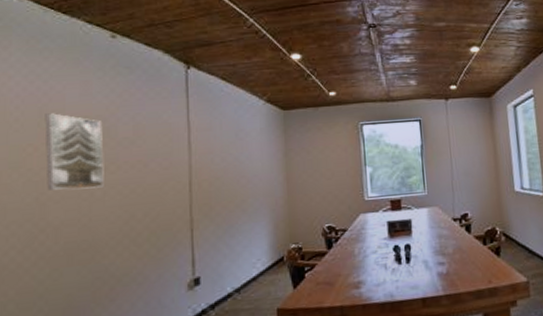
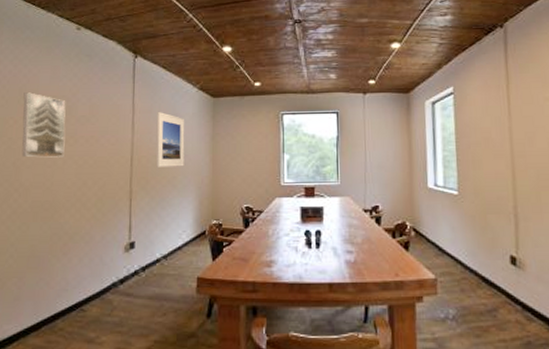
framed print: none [218,128,254,191] -> present [156,111,185,167]

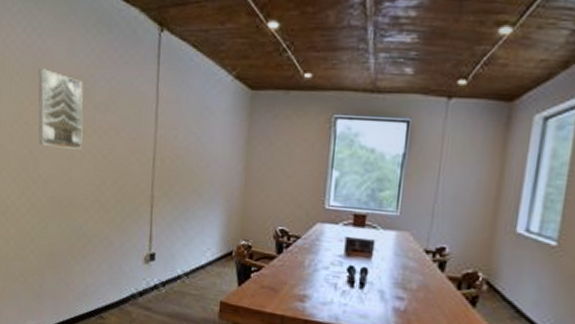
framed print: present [156,111,185,167] -> none [181,102,216,174]

